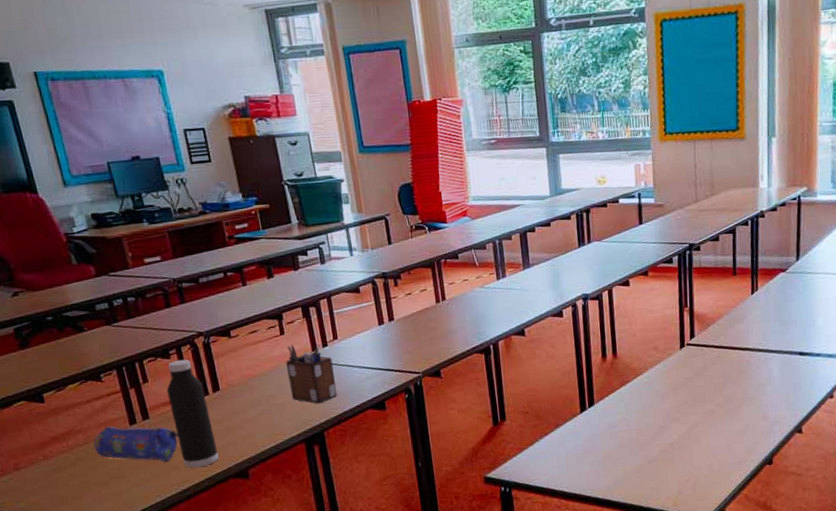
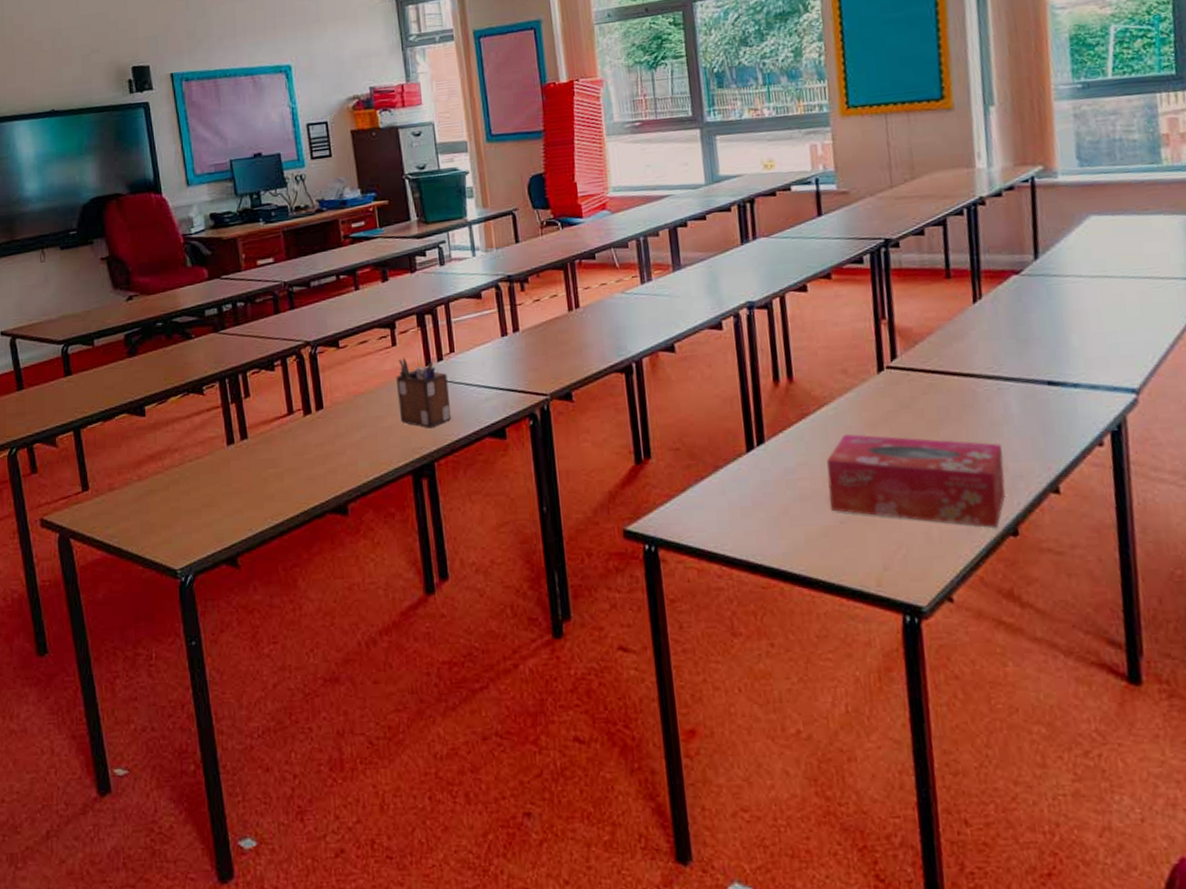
pencil case: present [93,426,179,462] -> none [189,445,276,490]
water bottle: present [166,359,219,468] -> none [268,371,317,499]
tissue box: none [640,395,766,460] -> present [827,433,1006,529]

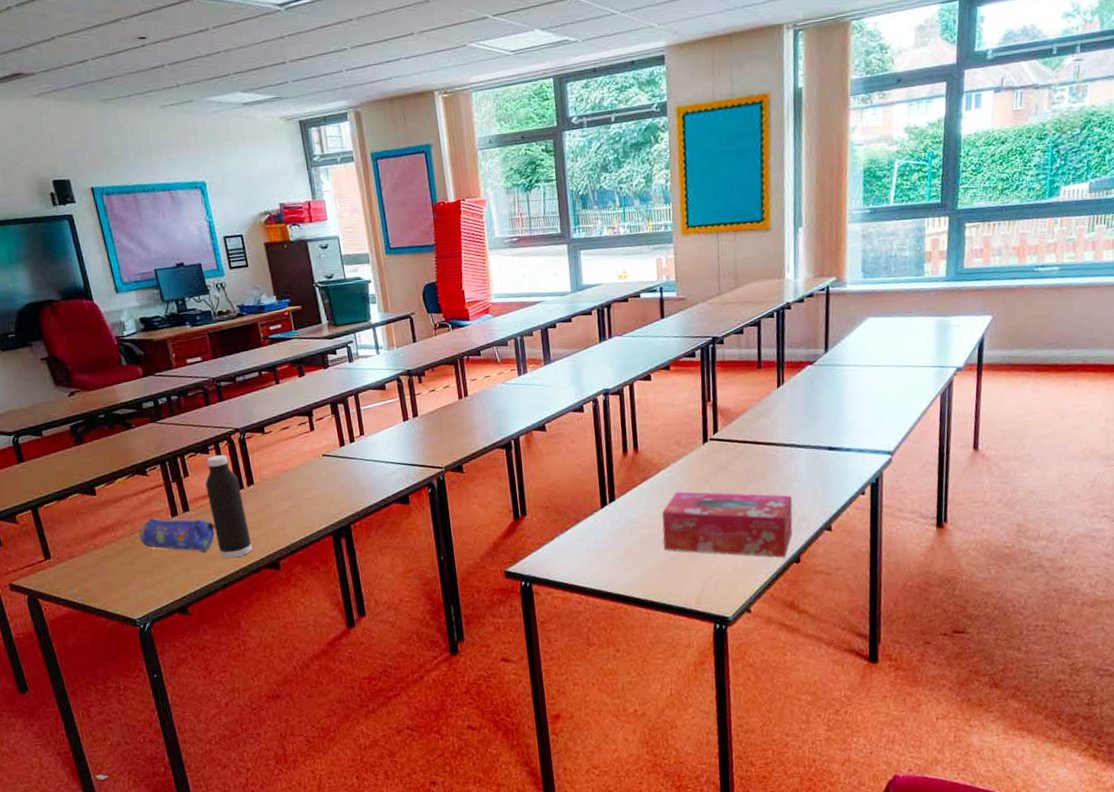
pencil case: none [189,445,276,490] -> present [139,517,216,552]
water bottle: none [268,371,317,499] -> present [205,454,252,559]
desk organizer: present [396,357,452,429] -> none [316,440,364,498]

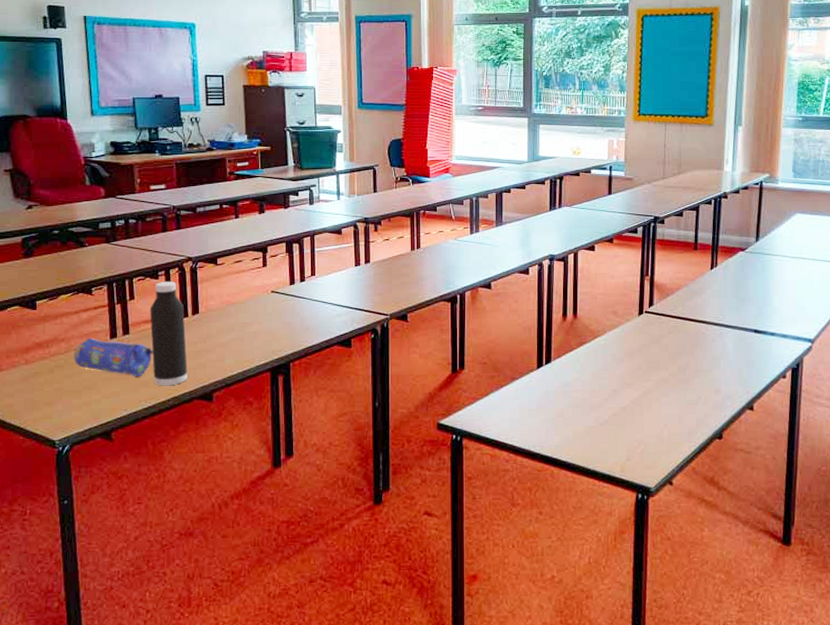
tissue box: present [662,491,793,558] -> none [593,359,719,433]

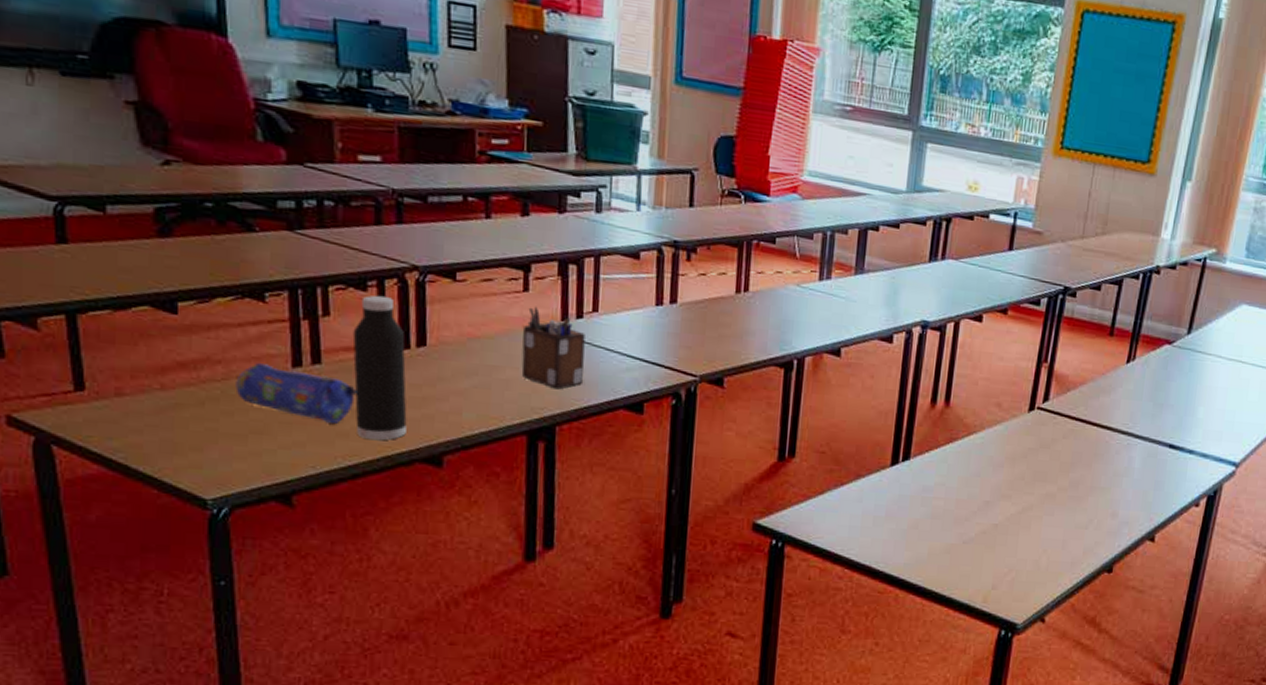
desk organizer: none [264,276,308,335] -> present [521,306,585,390]

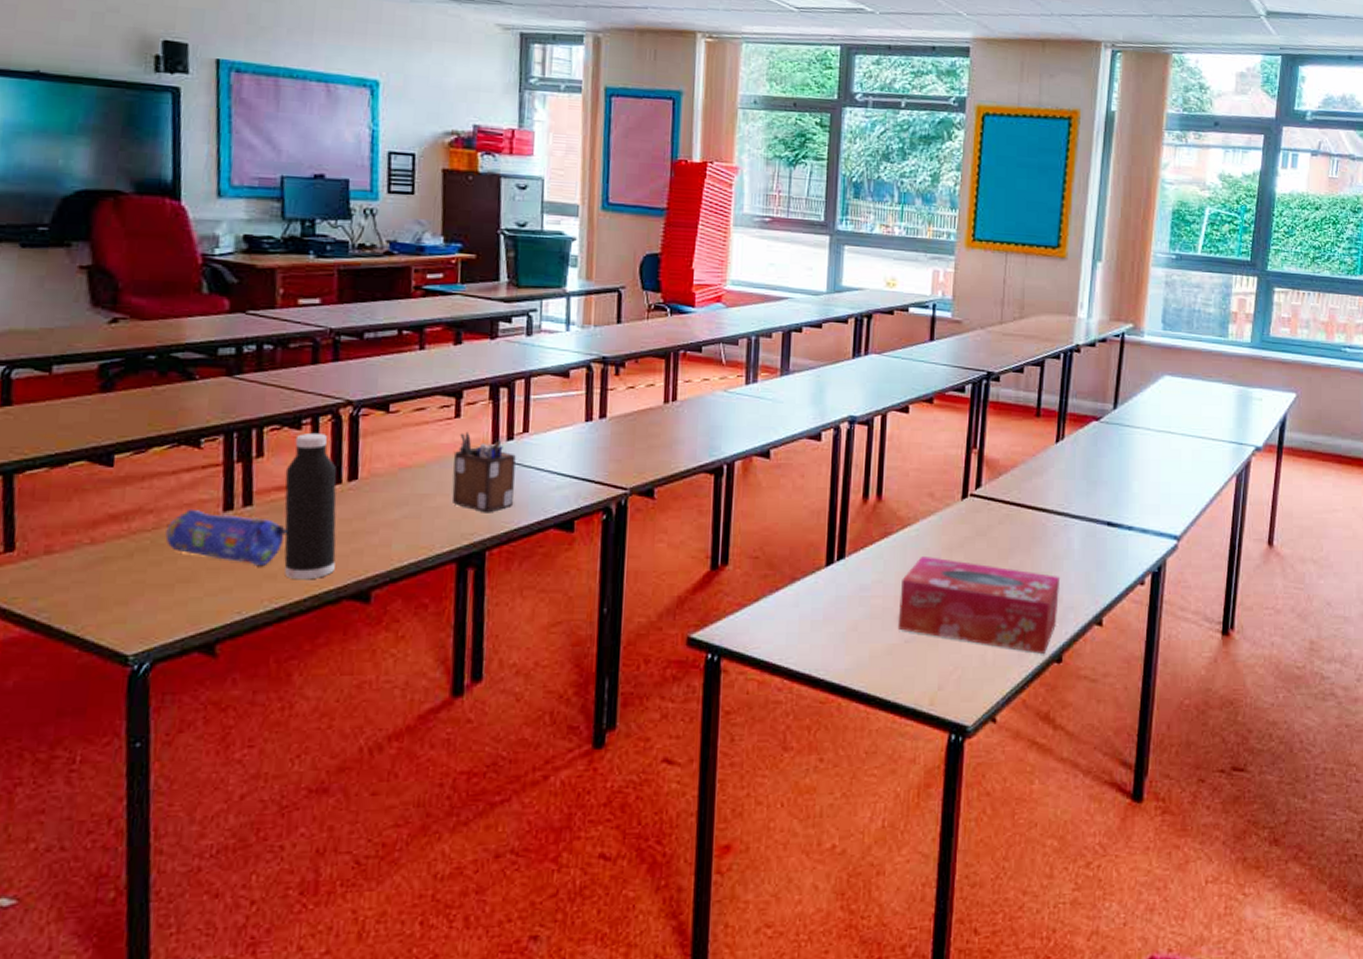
tissue box: none [957,462,1119,565] -> present [897,555,1061,655]

